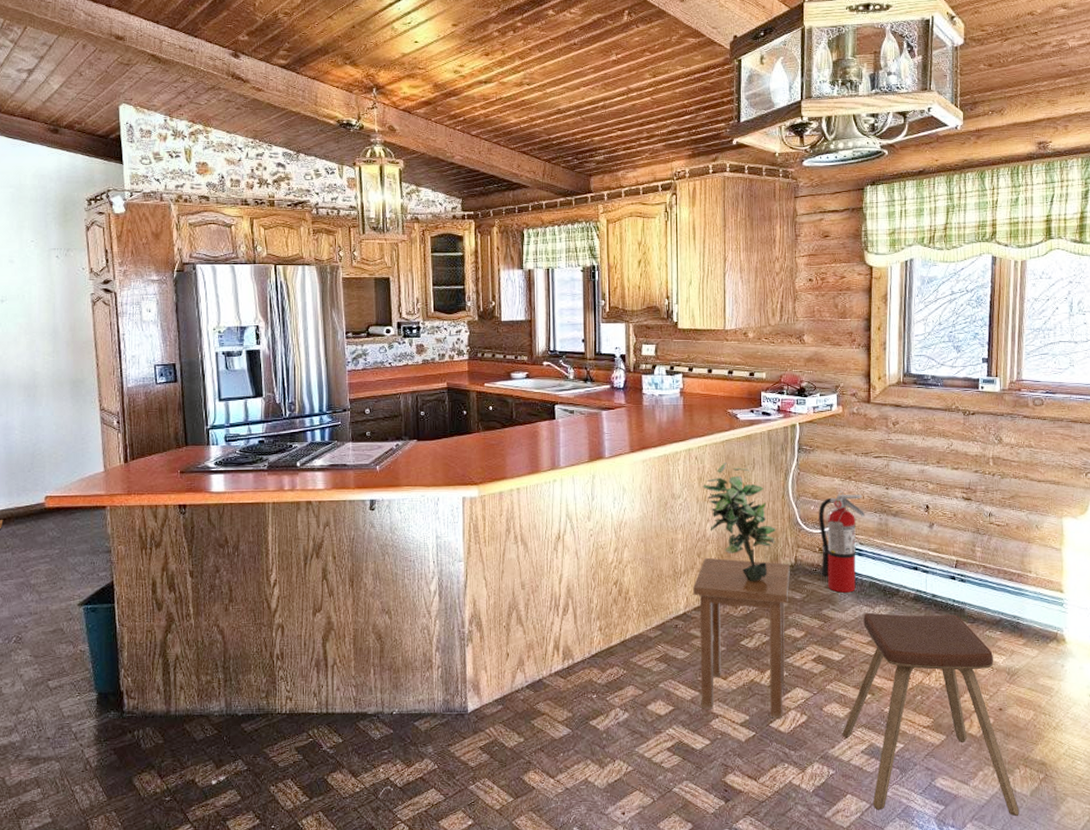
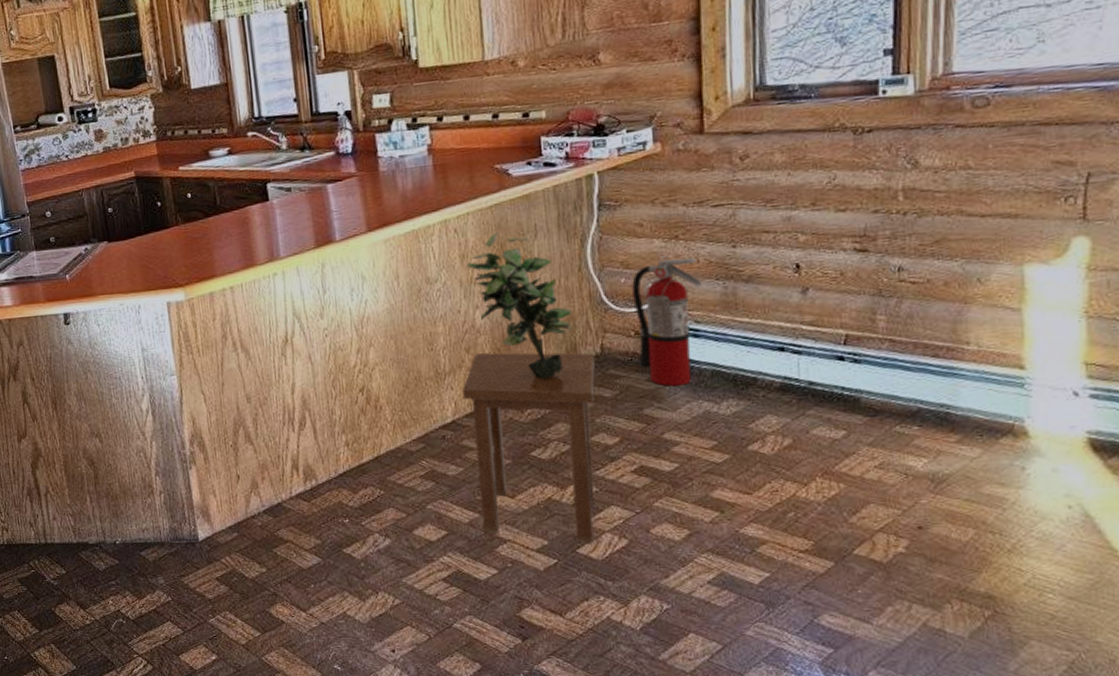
music stool: present [842,612,1019,817] -> none [678,406,952,664]

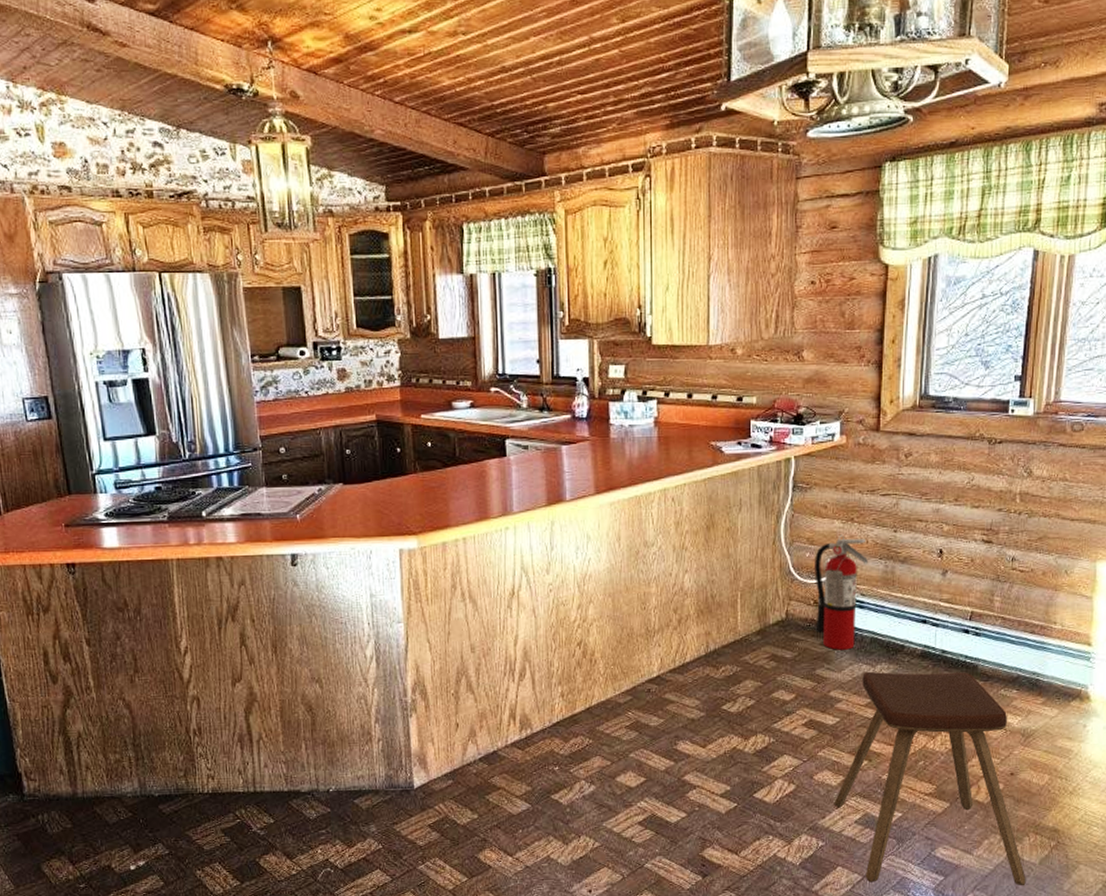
stool: present [462,352,595,543] -> none [668,613,780,788]
potted plant: present [466,233,573,379] -> none [679,504,765,639]
music stool: none [678,406,952,664] -> present [834,671,1026,886]

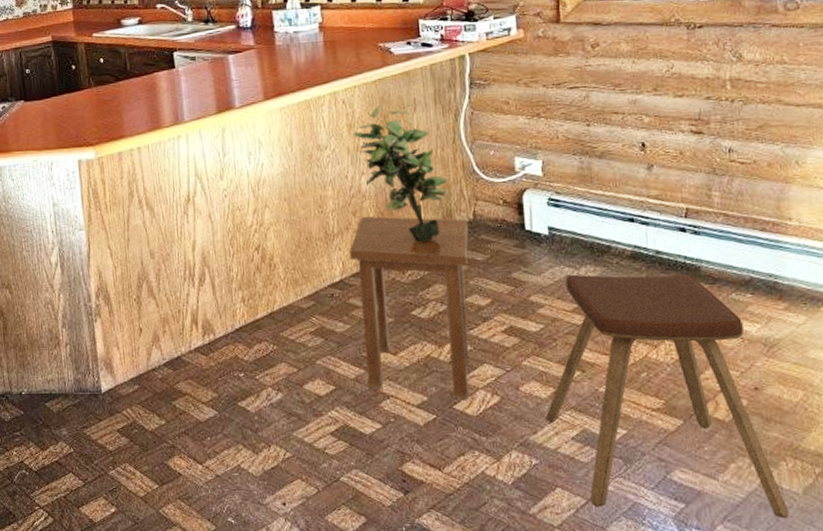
stool: none [668,613,780,788] -> present [349,216,470,399]
potted plant: none [679,504,765,639] -> present [353,105,448,242]
fire extinguisher: present [815,534,868,650] -> none [500,130,560,252]

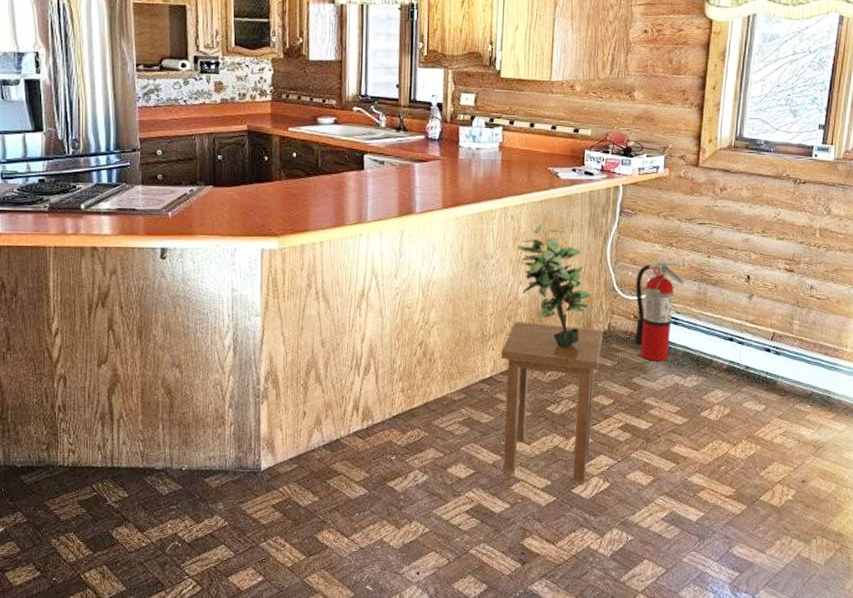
fire extinguisher: none [500,130,560,252] -> present [634,257,683,362]
music stool: present [545,274,789,519] -> none [643,382,813,585]

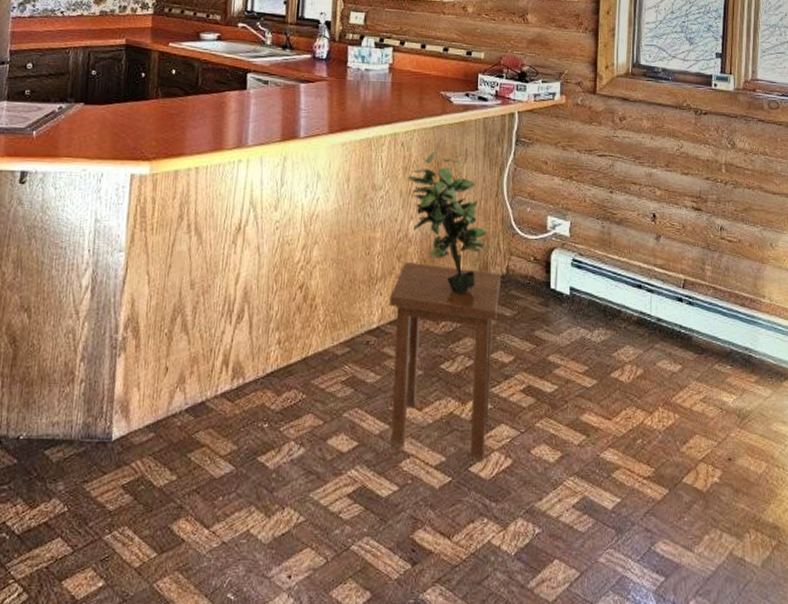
fire extinguisher: present [634,257,683,362] -> none [535,191,586,312]

